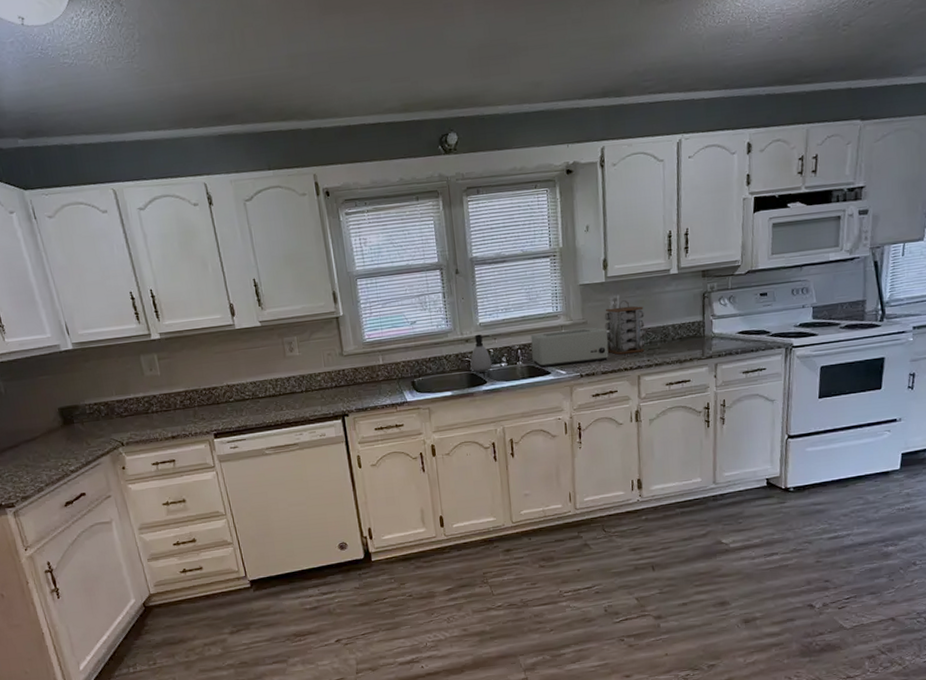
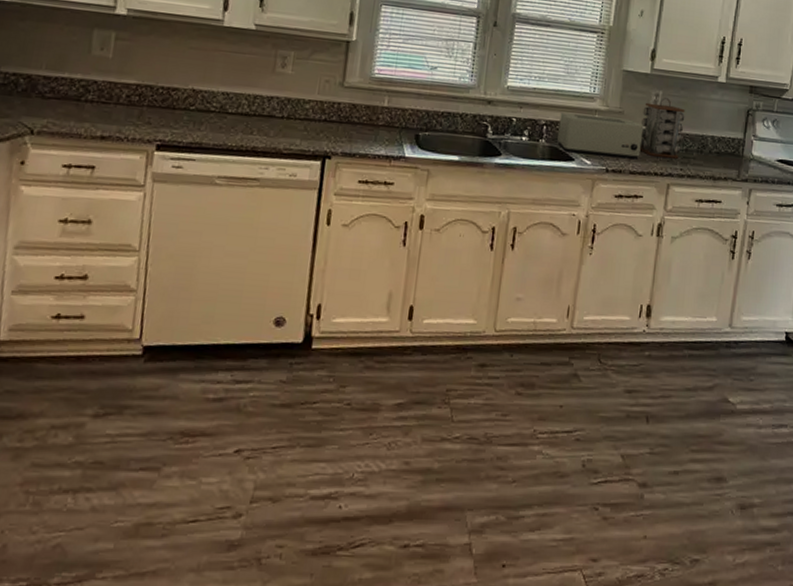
soap dispenser: present [470,334,492,373] -> none [487,97,517,143]

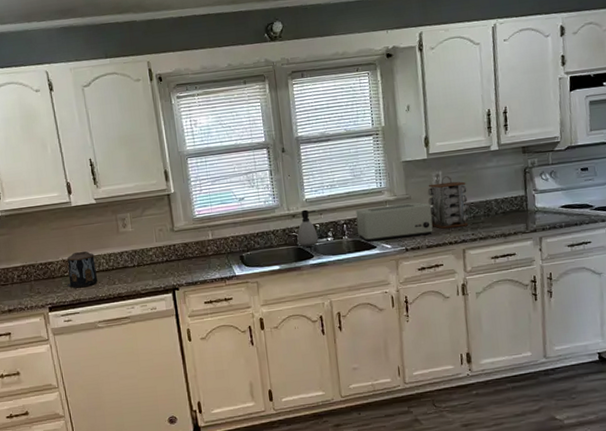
canister: none [189,84,236,130] -> present [67,251,97,289]
soap dispenser: none [487,97,517,143] -> present [297,209,319,247]

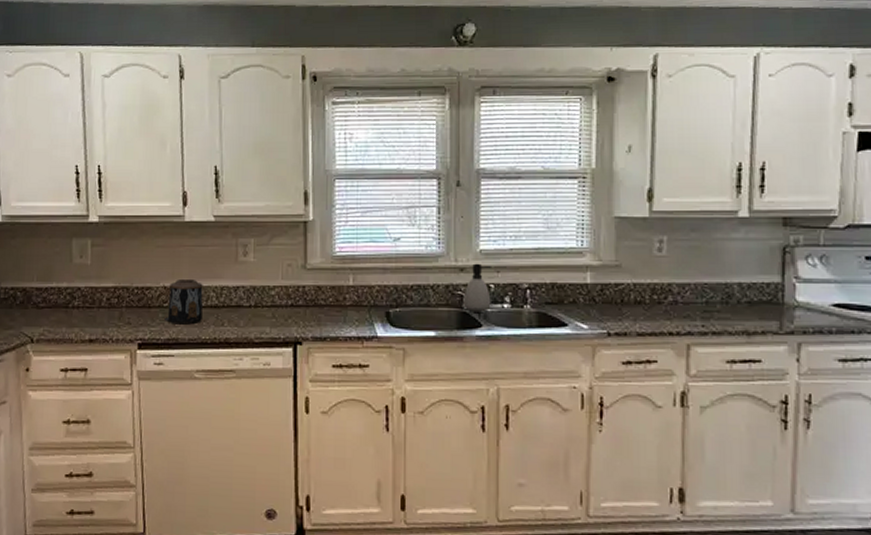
toaster: present [355,202,433,242] -> none [545,272,649,319]
spice rack: present [427,176,469,229] -> none [645,243,700,315]

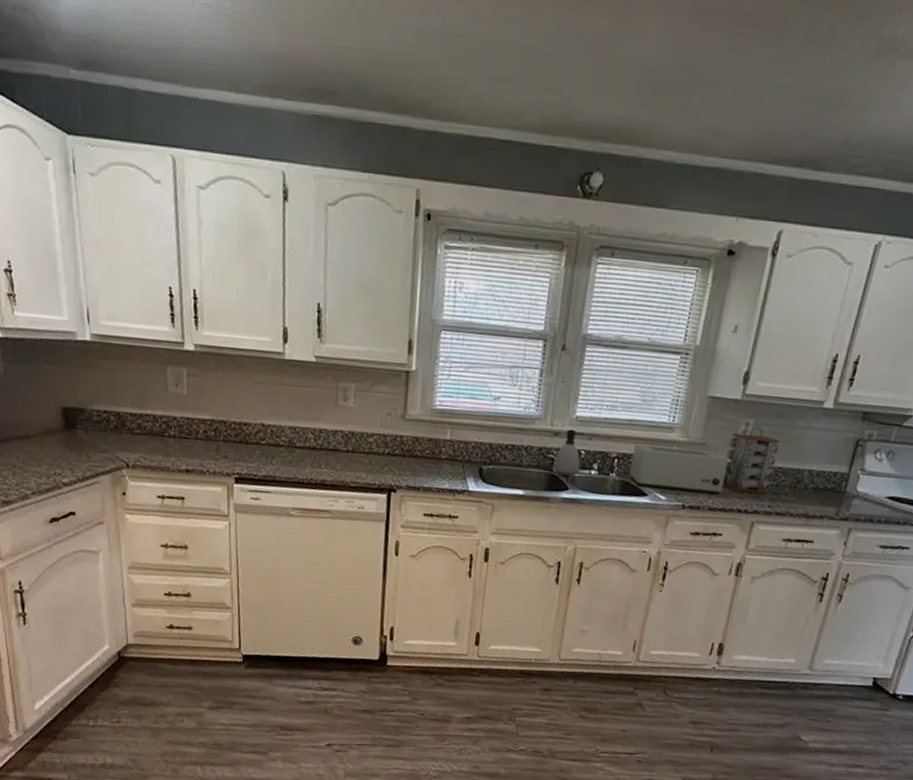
canister: present [164,280,203,325] -> none [262,418,302,464]
toaster: none [545,272,649,319] -> present [629,443,729,495]
spice rack: none [645,243,700,315] -> present [722,427,780,495]

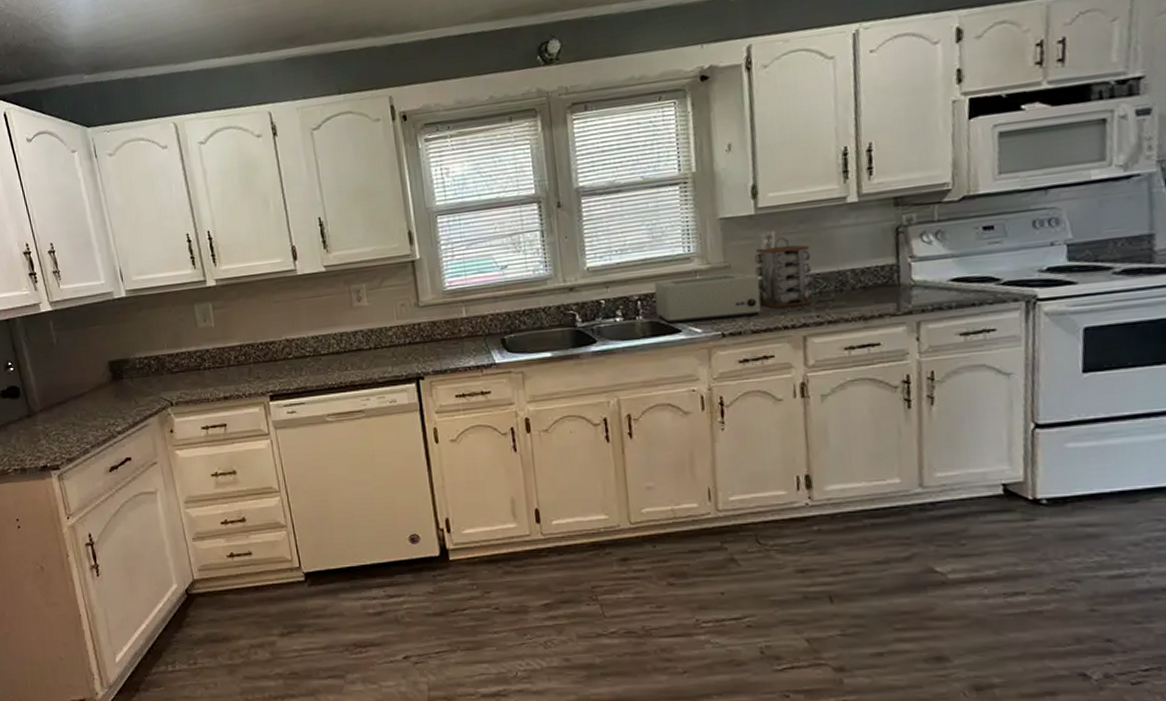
soap dispenser: present [553,429,586,477] -> none [575,281,604,329]

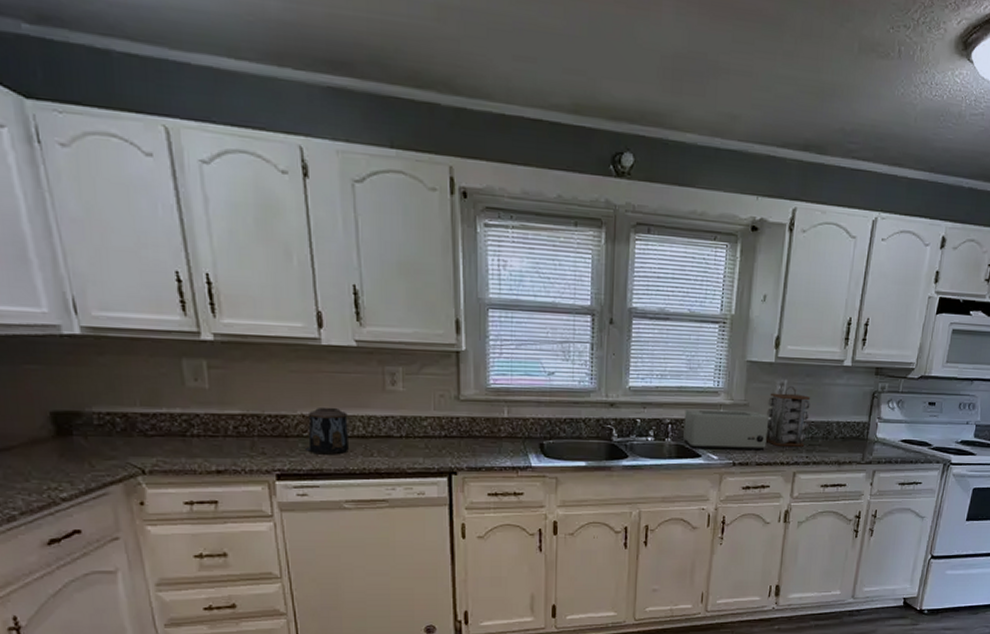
canister: none [291,330,326,374] -> present [305,408,349,455]

